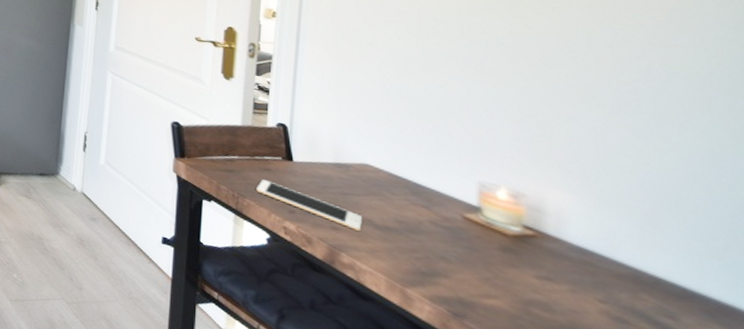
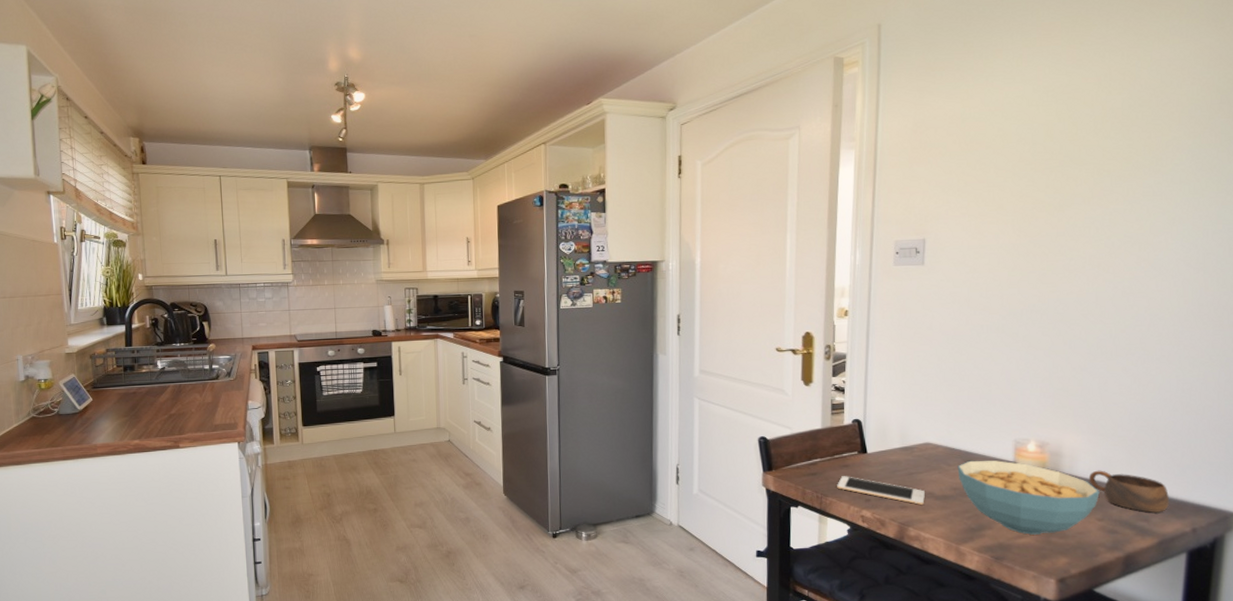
cereal bowl: none [404,193,600,304] -> present [957,460,1100,535]
cup: none [583,240,708,313] -> present [1088,470,1169,513]

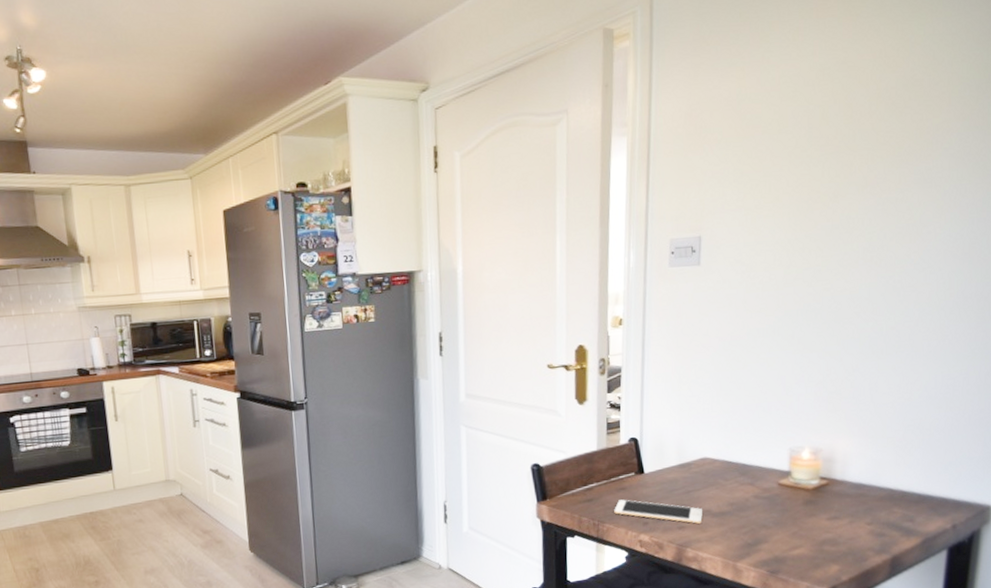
cereal bowl: present [957,460,1100,535] -> none [734,471,869,545]
cup: present [1088,470,1169,513] -> none [859,473,932,513]

